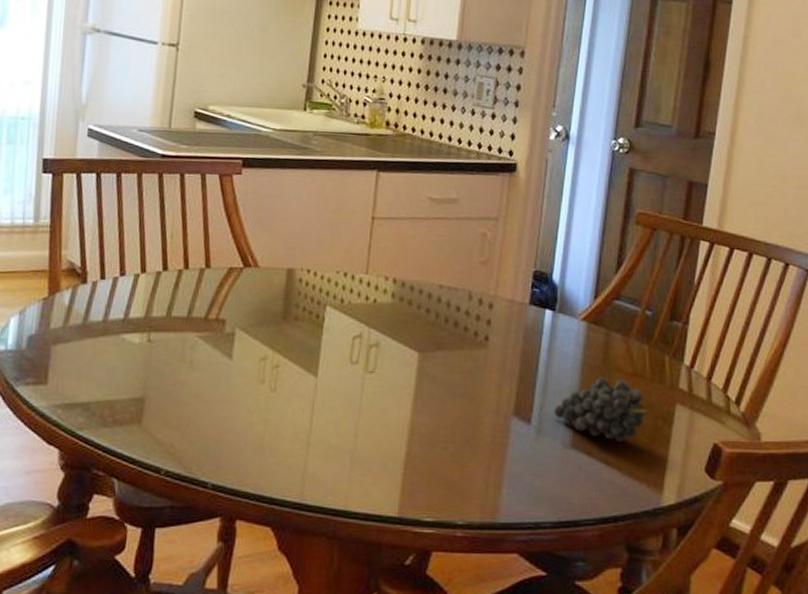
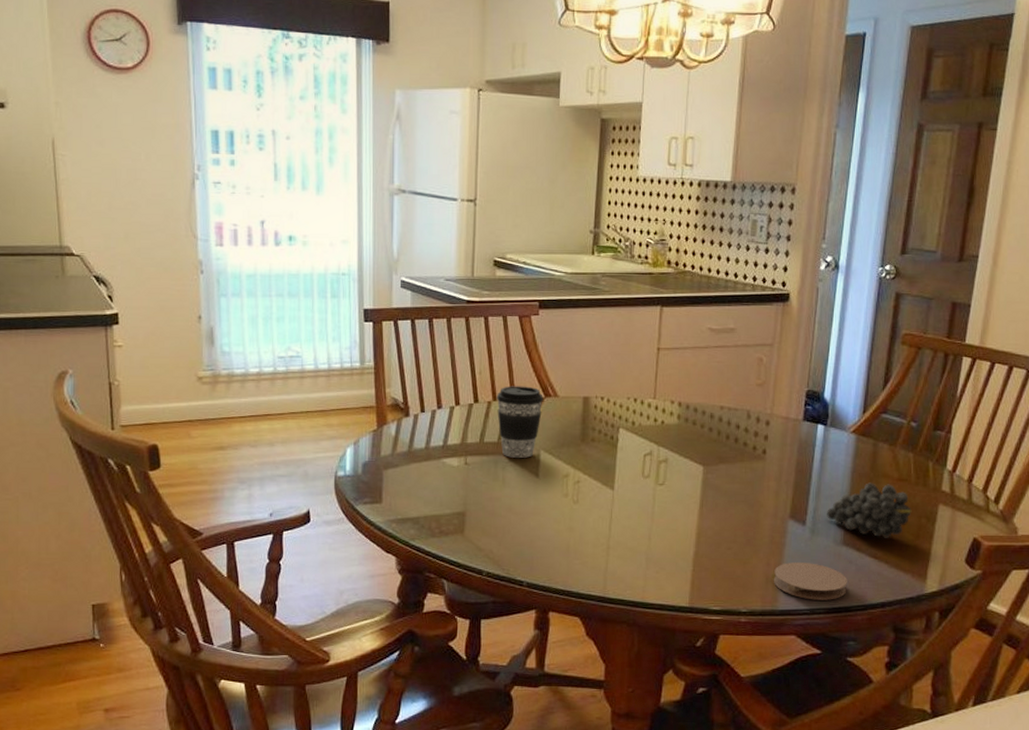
coffee cup: none [188,253,242,336] -> present [496,386,543,458]
coaster: none [494,467,576,513] -> present [773,563,847,600]

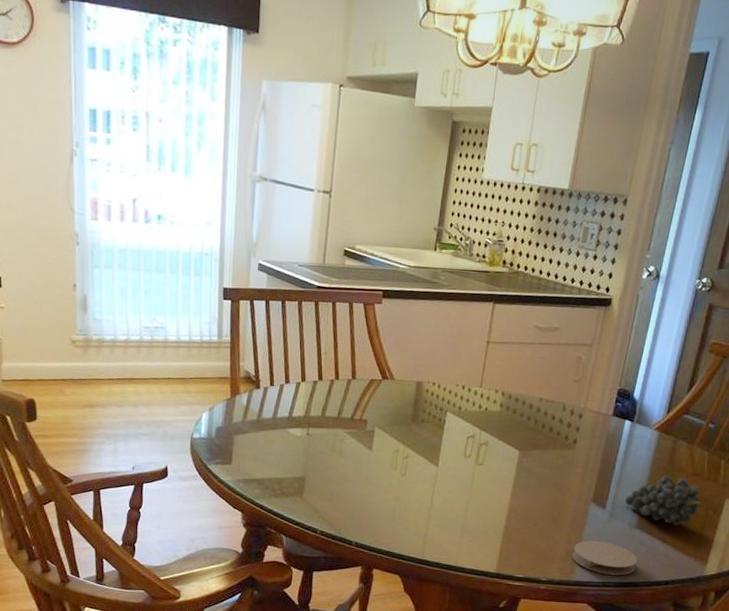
coffee cup: present [496,386,543,458] -> none [338,367,381,433]

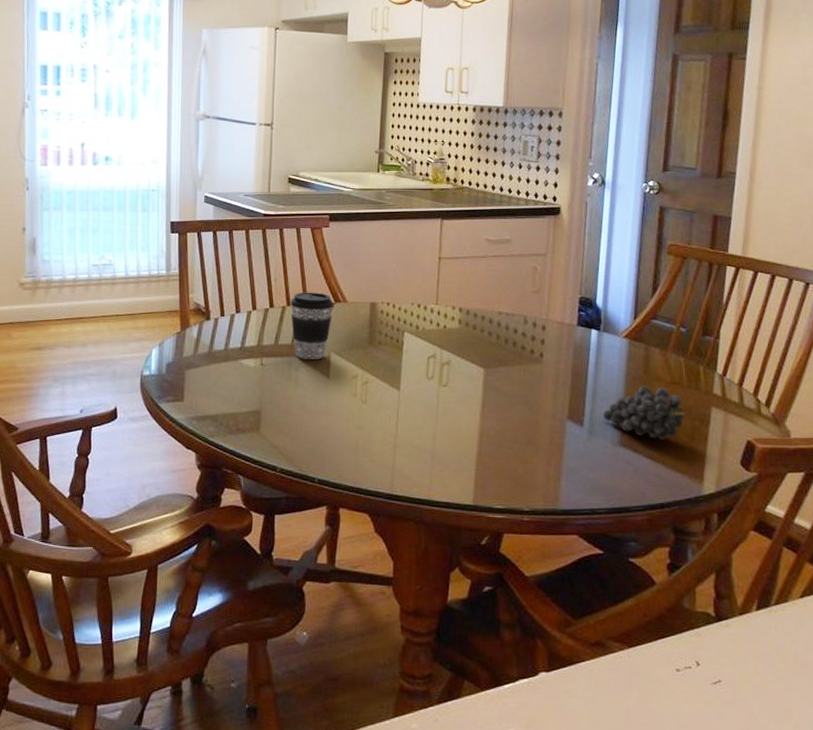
coffee cup: none [338,367,381,433] -> present [290,292,334,359]
coaster: present [572,540,638,576] -> none [554,463,626,501]

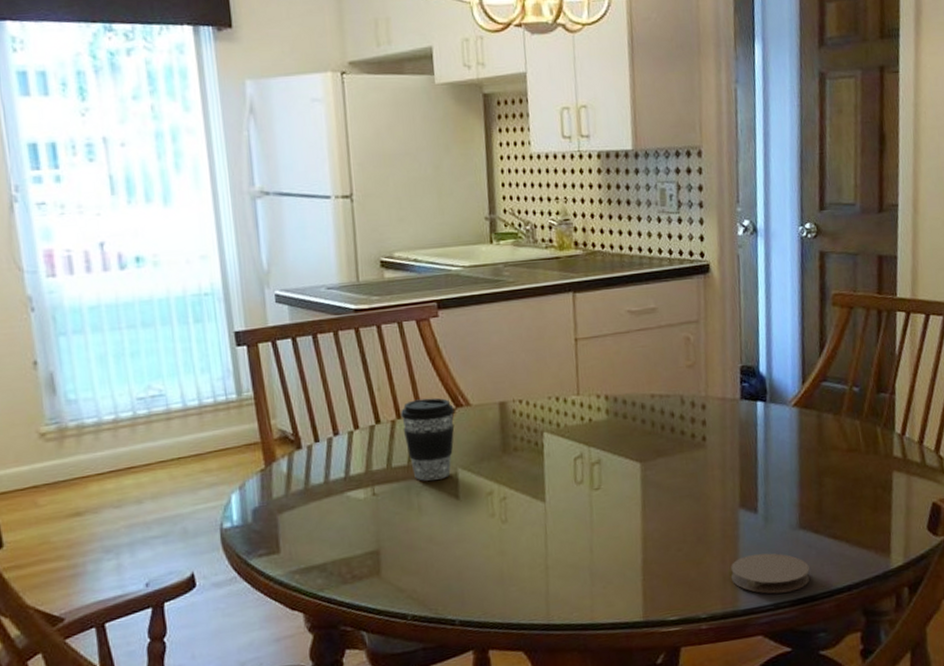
coaster: none [554,463,626,501] -> present [730,553,810,594]
fruit: present [602,385,686,440] -> none [777,456,866,516]

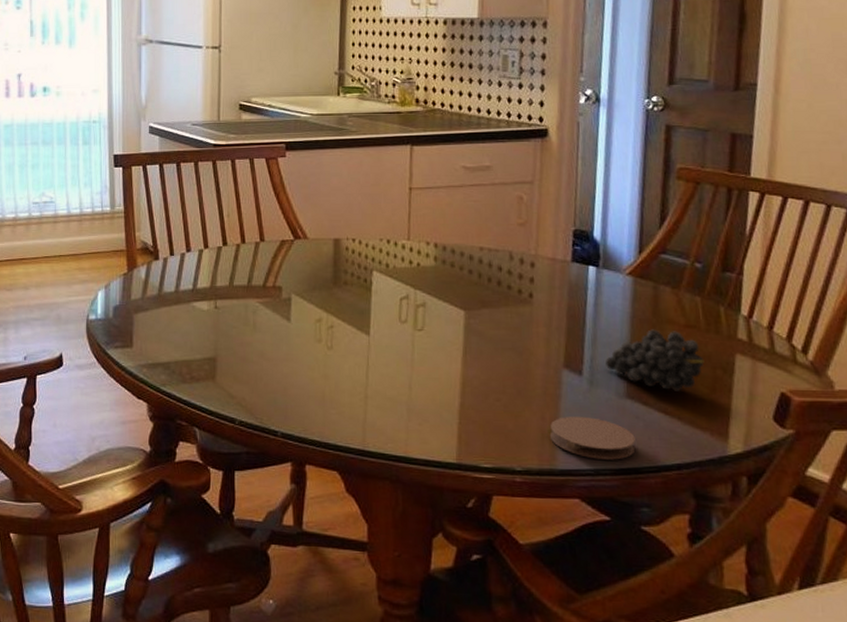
coffee cup: present [400,397,455,481] -> none [245,228,293,302]
fruit: none [777,456,866,516] -> present [604,329,705,391]

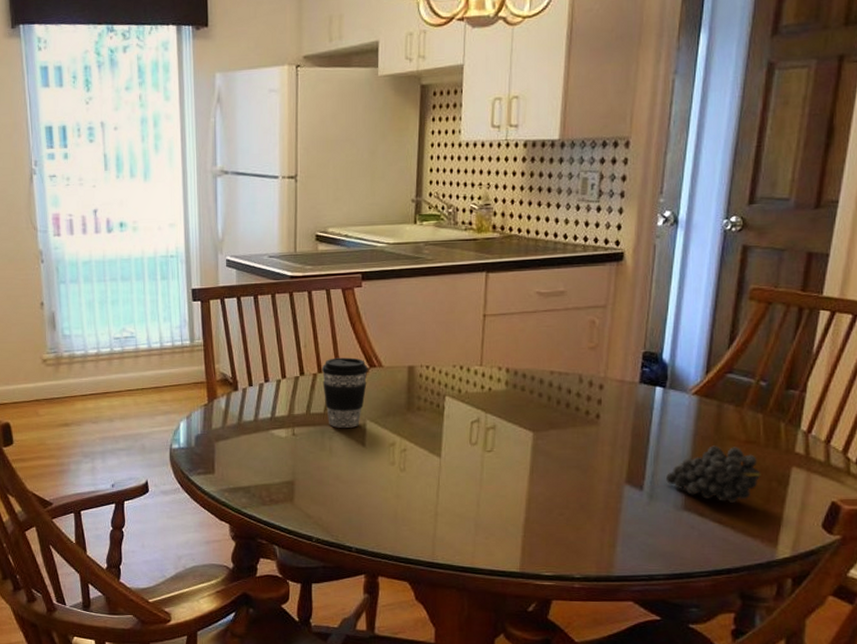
coffee cup: none [245,228,293,302] -> present [321,357,368,428]
coaster: present [549,417,636,460] -> none [608,528,689,566]

